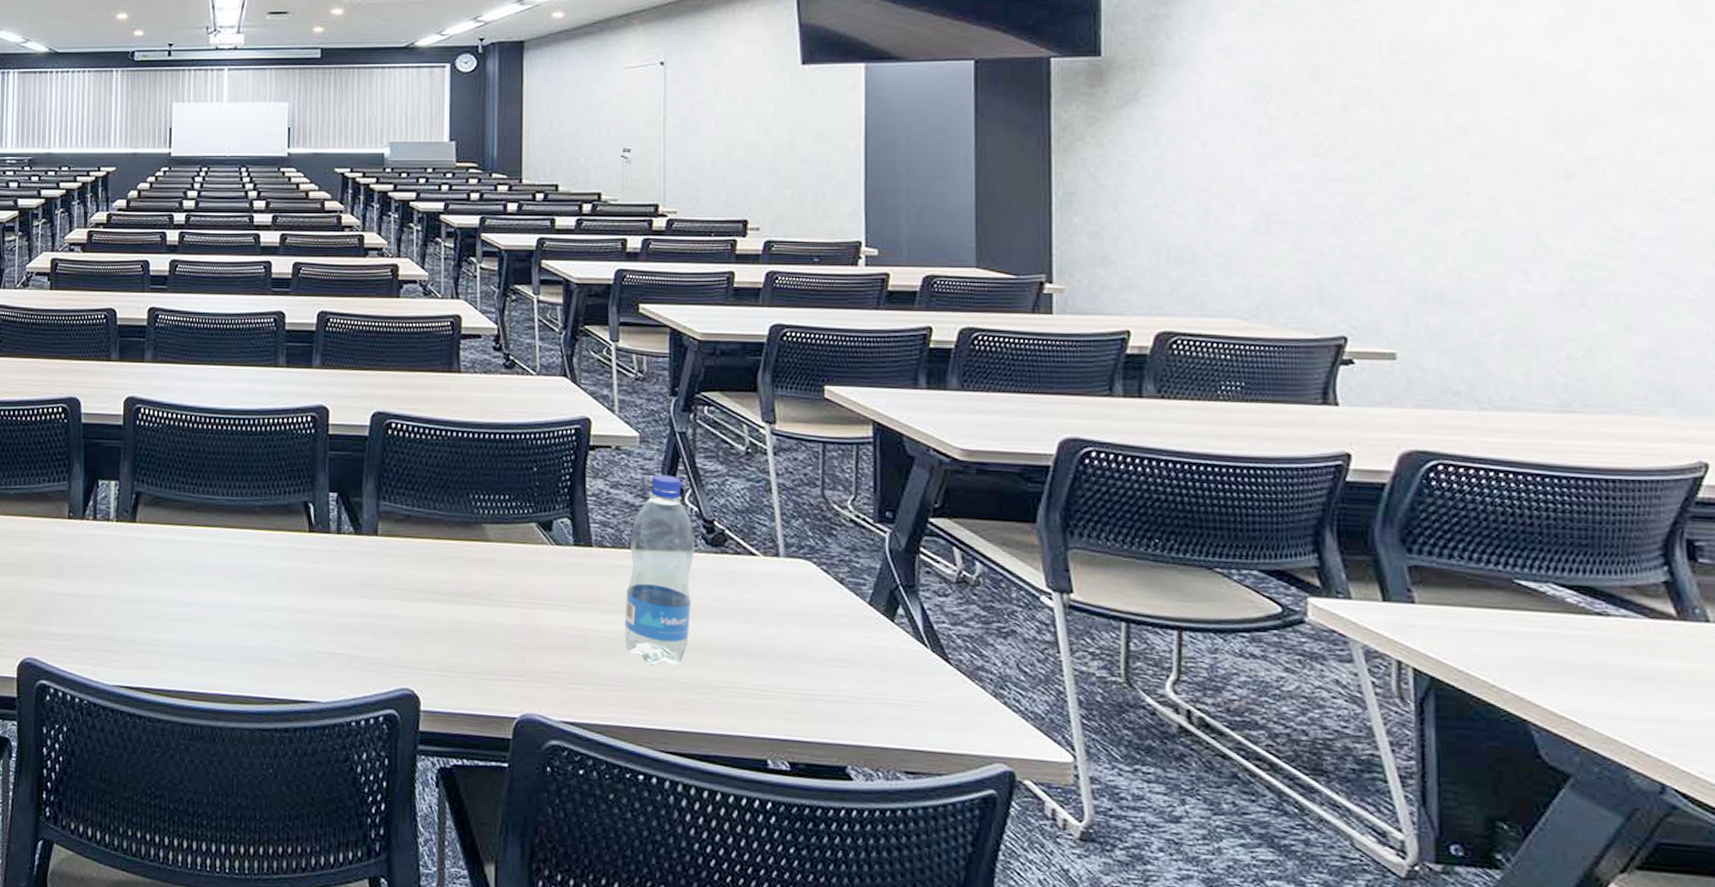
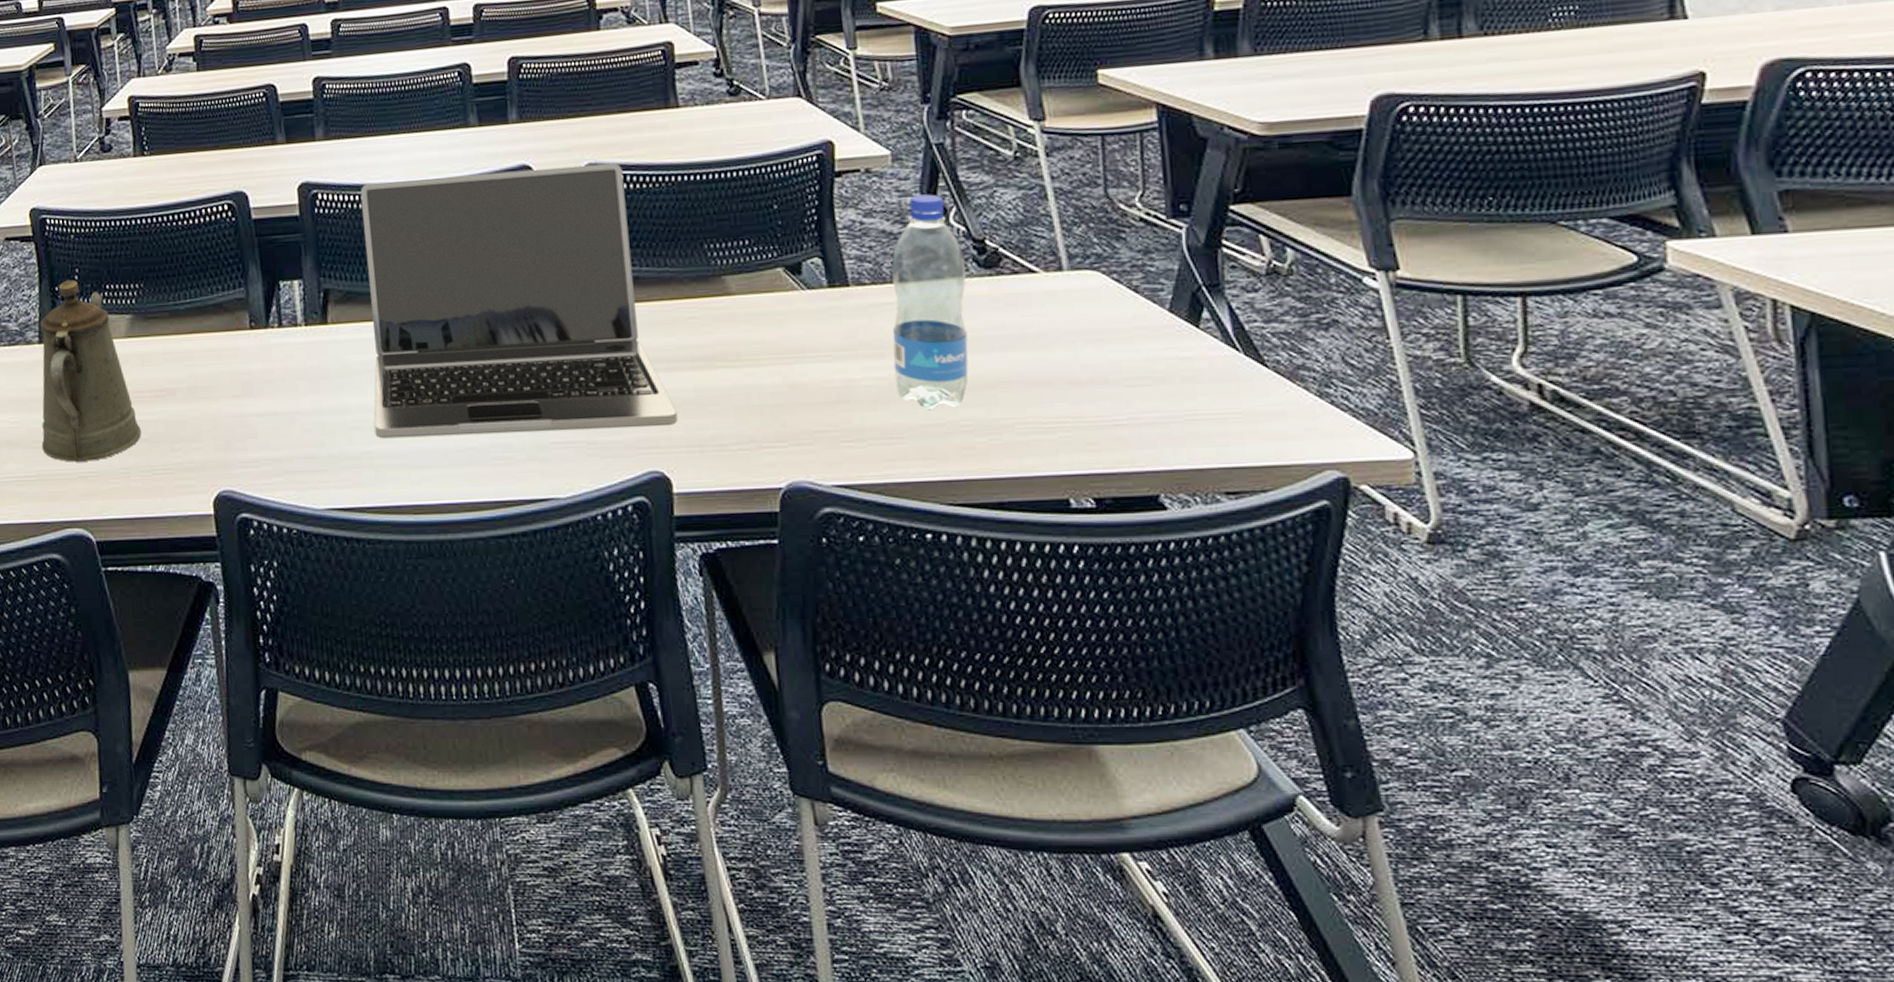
laptop: none [166,404,432,650] -> present [360,162,679,439]

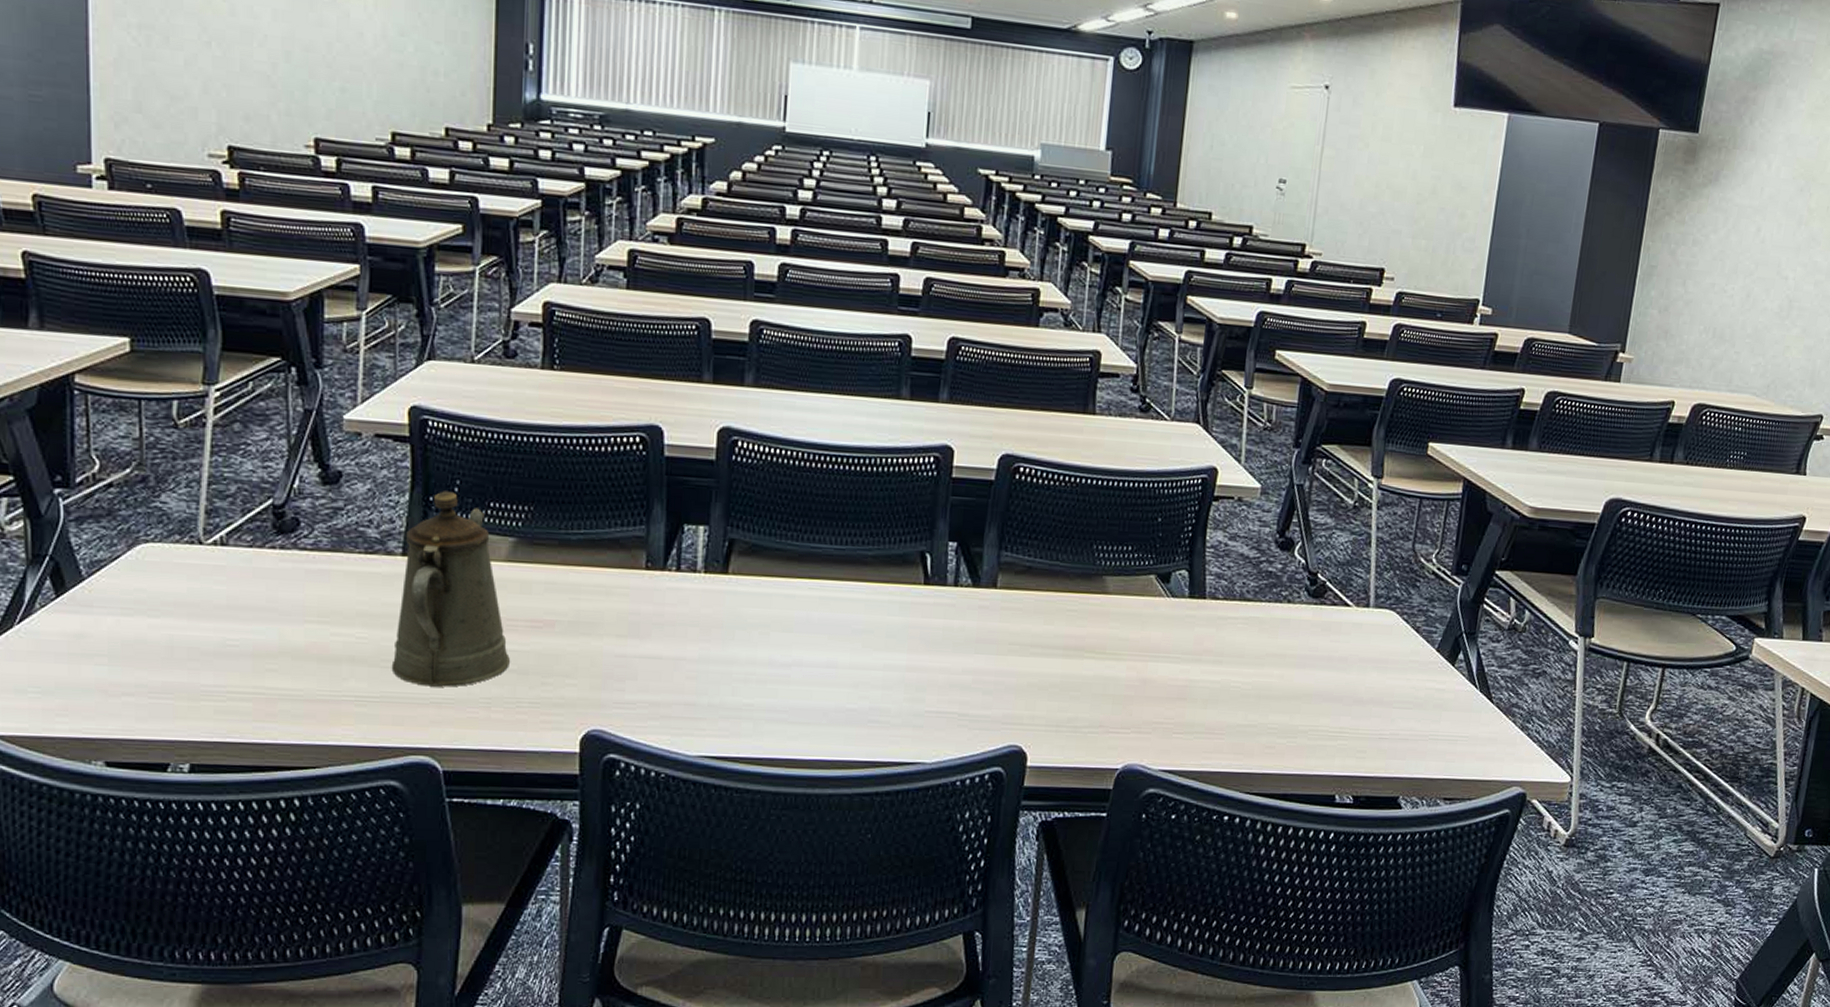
laptop: present [360,162,679,439] -> none [759,438,1044,705]
bottle: present [891,194,969,409] -> none [1225,527,1300,712]

